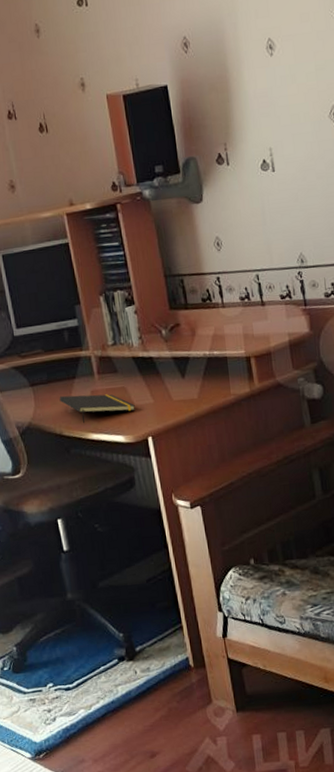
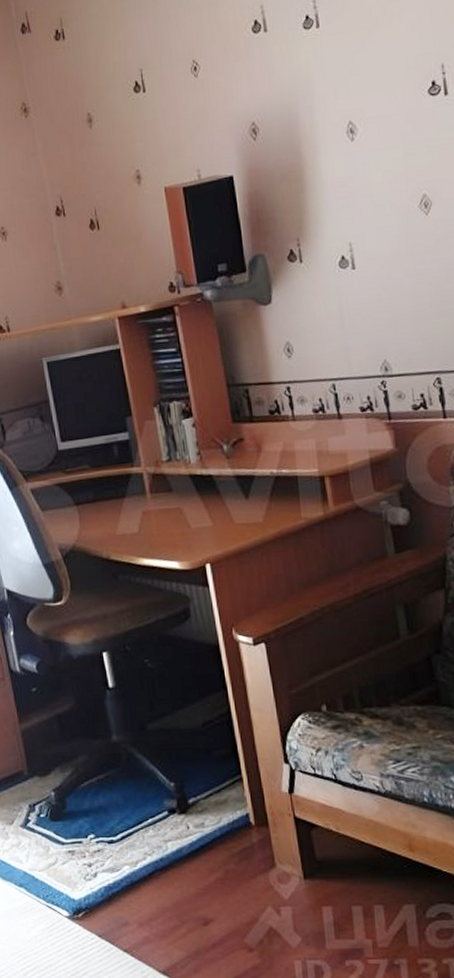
notepad: present [59,394,135,424] -> none [107,515,192,548]

